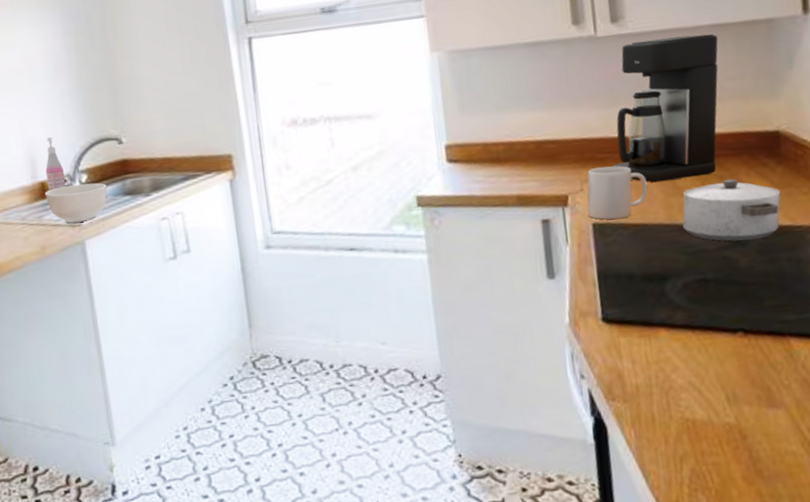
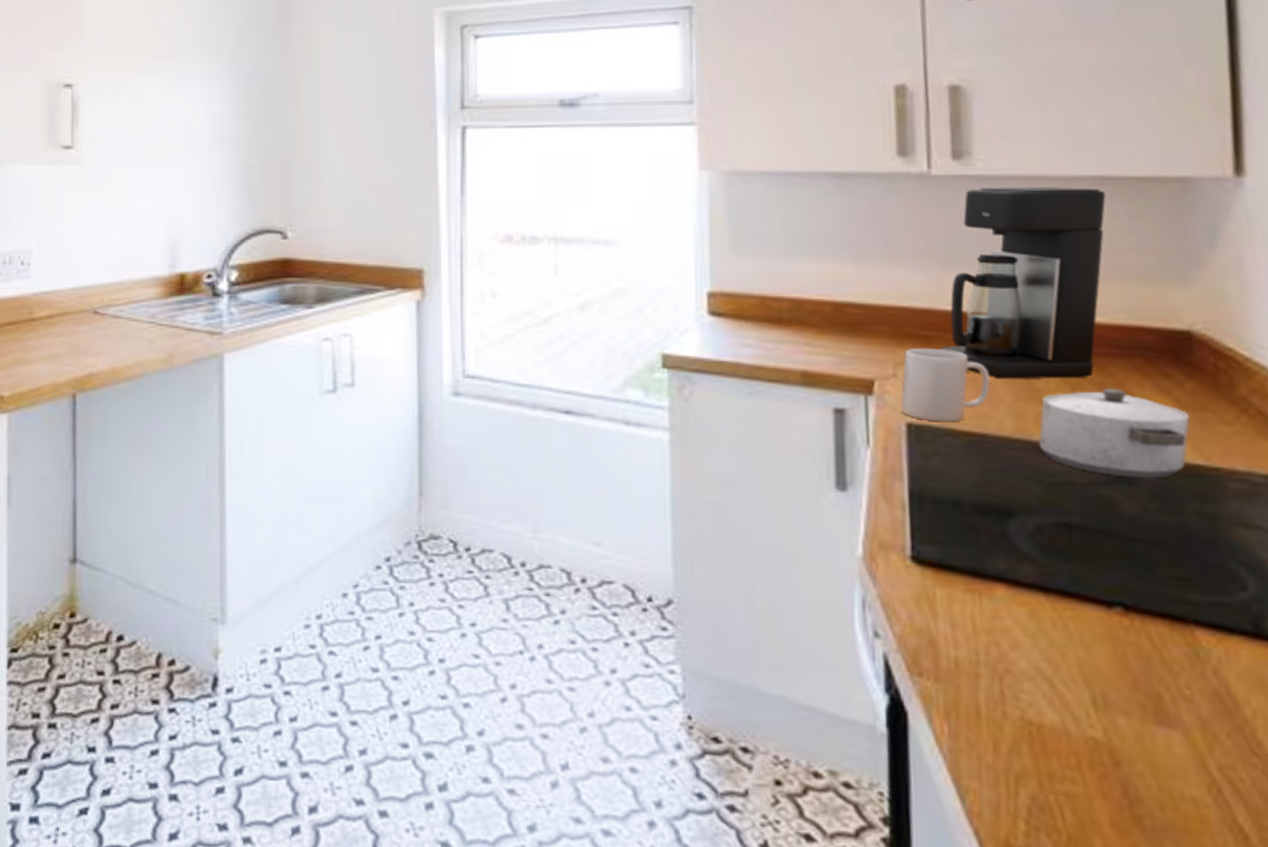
soap dispenser: present [45,137,66,191] -> none [187,220,211,286]
bowl: present [45,183,107,224] -> none [183,283,260,331]

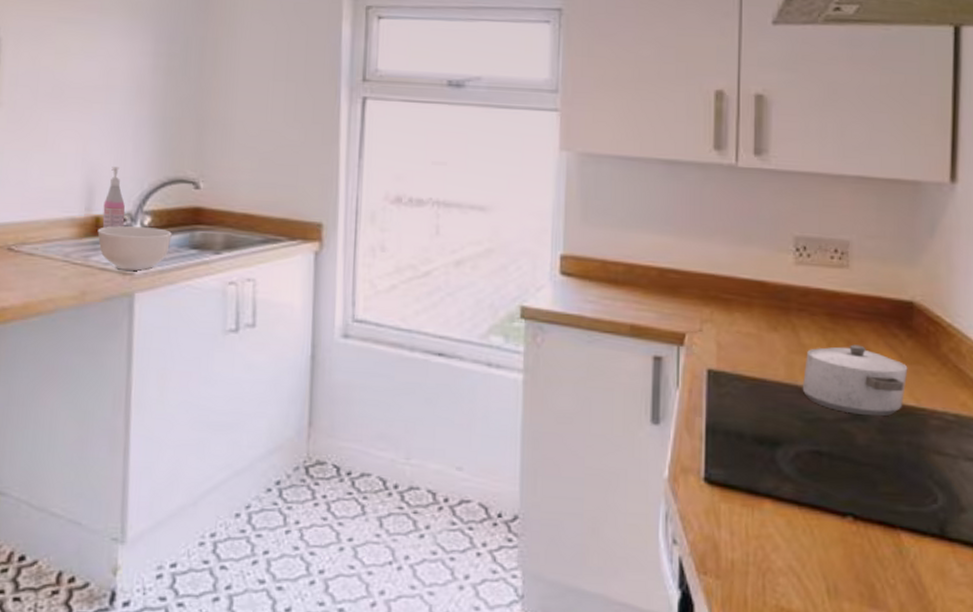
bowl: none [183,283,260,331] -> present [97,226,172,272]
soap dispenser: none [187,220,211,286] -> present [102,167,126,228]
mug: present [900,347,991,422] -> none [703,308,770,369]
coffee maker: present [941,187,1107,379] -> none [737,180,862,336]

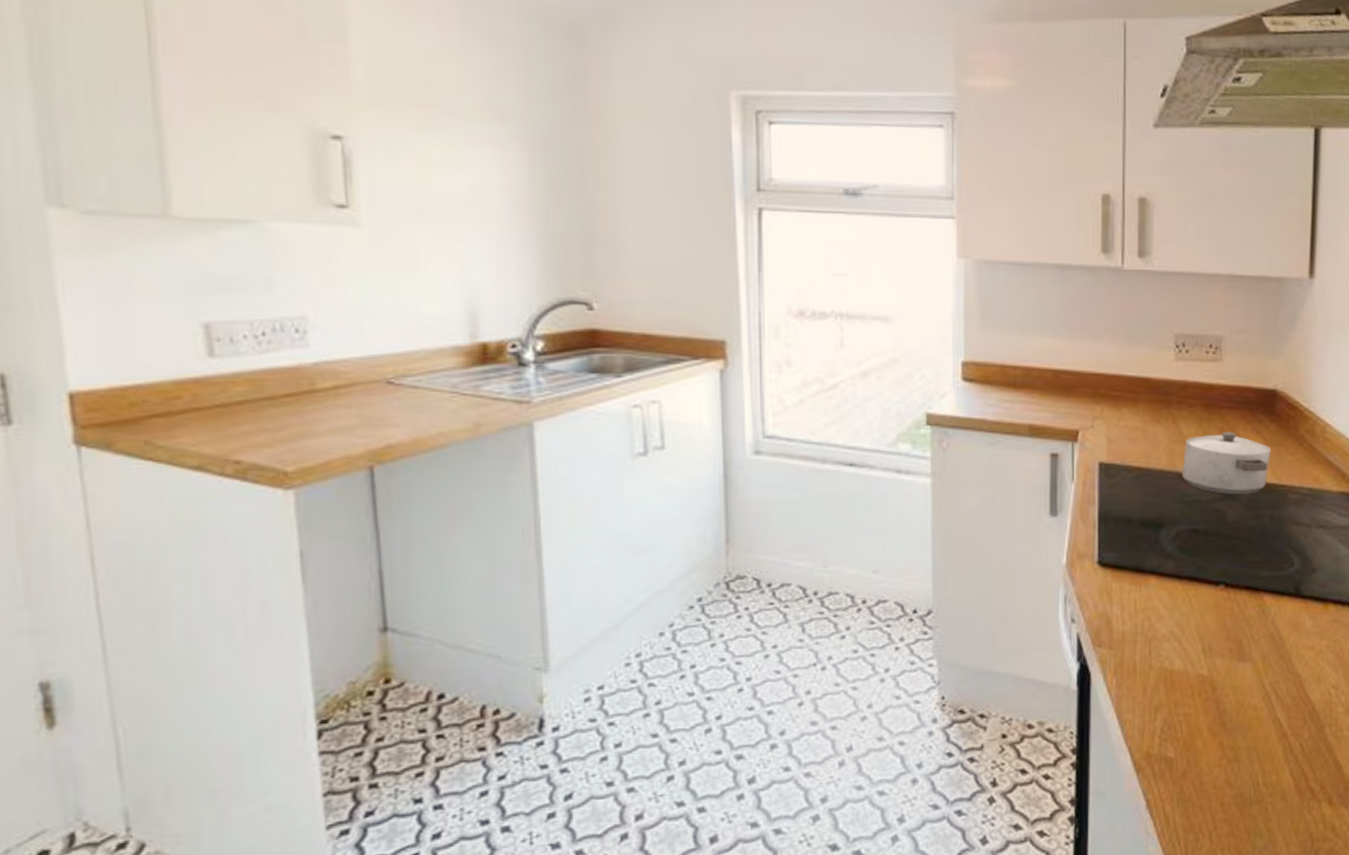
bowl: present [97,226,172,272] -> none [486,353,568,400]
soap dispenser: present [102,167,126,228] -> none [490,289,515,355]

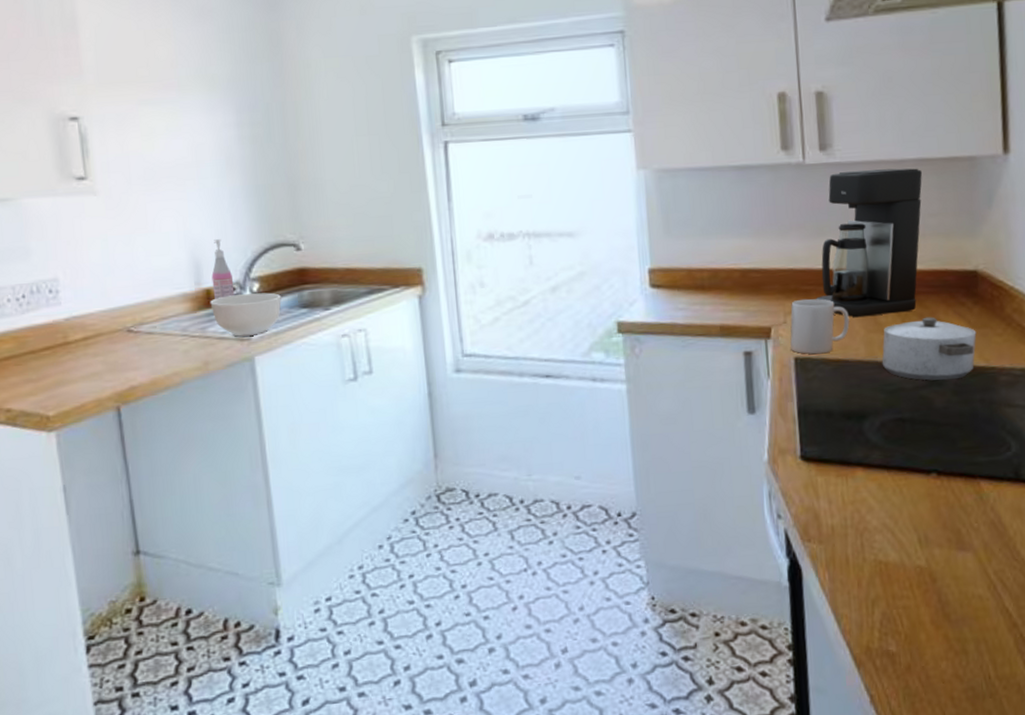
bowl: none [486,353,568,400] -> present [210,292,282,337]
soap dispenser: none [490,289,515,355] -> present [211,239,235,299]
mug: none [1095,404,1154,461] -> present [790,298,850,354]
coffee maker: none [1124,281,1234,427] -> present [816,168,923,318]

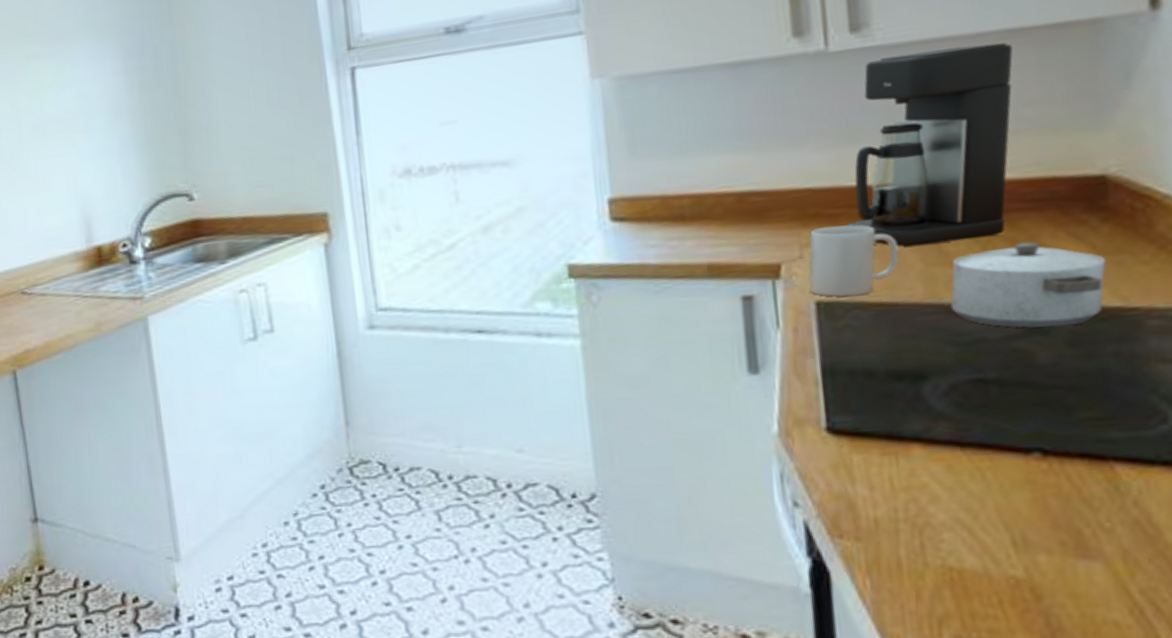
bowl: present [210,292,282,337] -> none [101,247,175,296]
soap dispenser: present [211,239,235,299] -> none [102,193,127,257]

